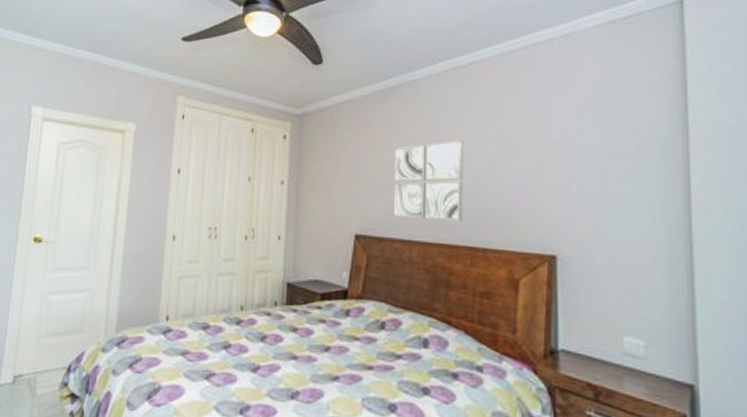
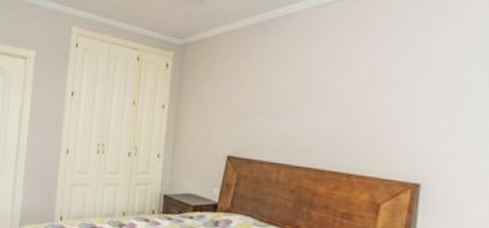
wall art: present [393,140,463,222] -> none [263,71,338,149]

